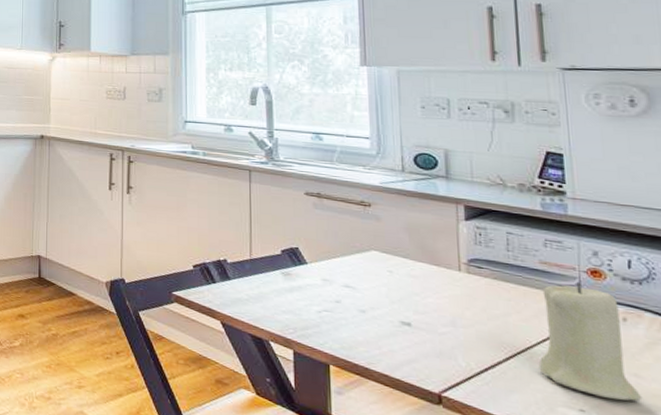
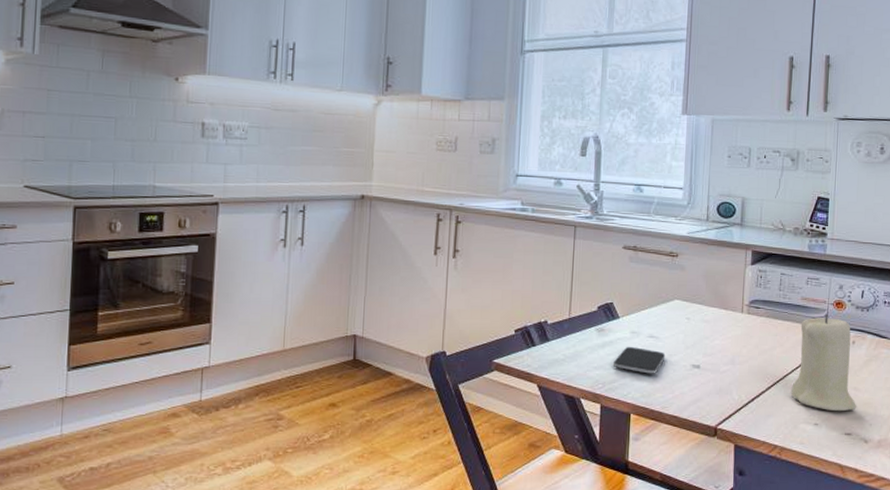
smartphone: none [303,294,367,326] -> present [612,347,666,374]

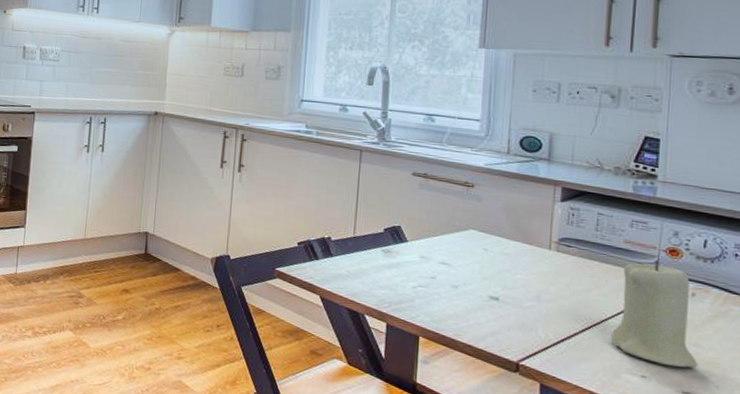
smartphone: present [612,347,666,374] -> none [400,271,459,301]

